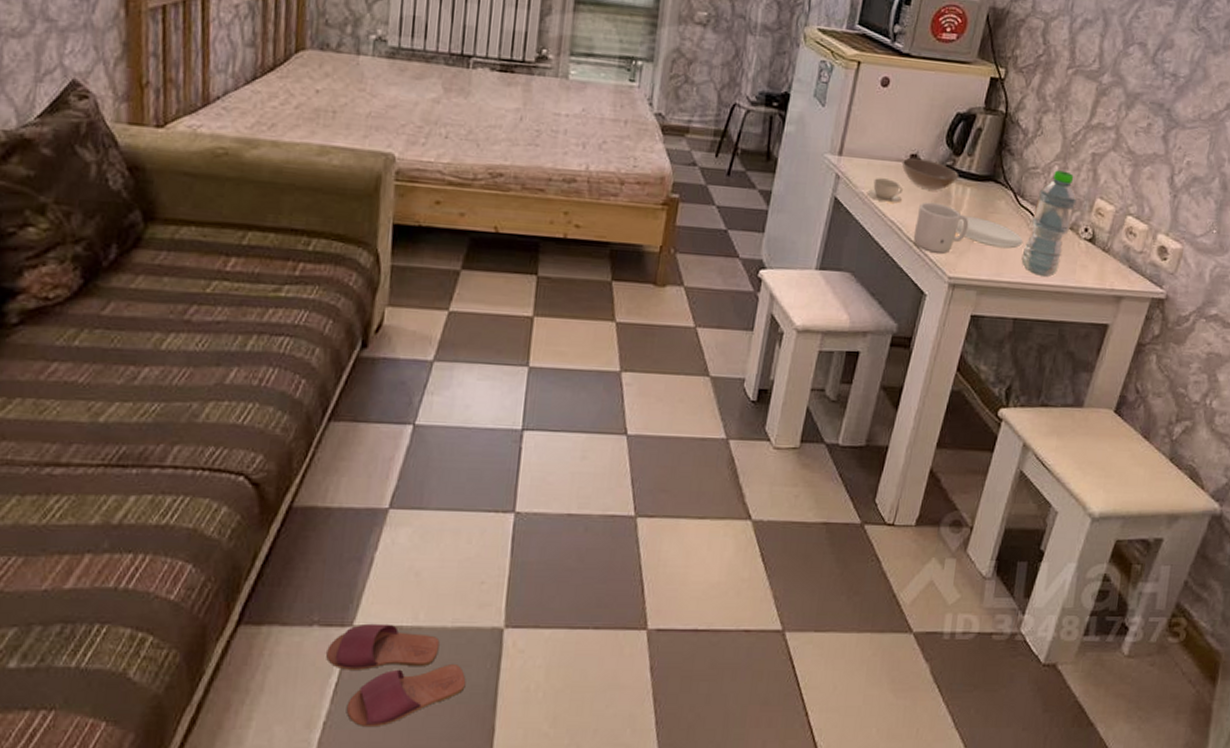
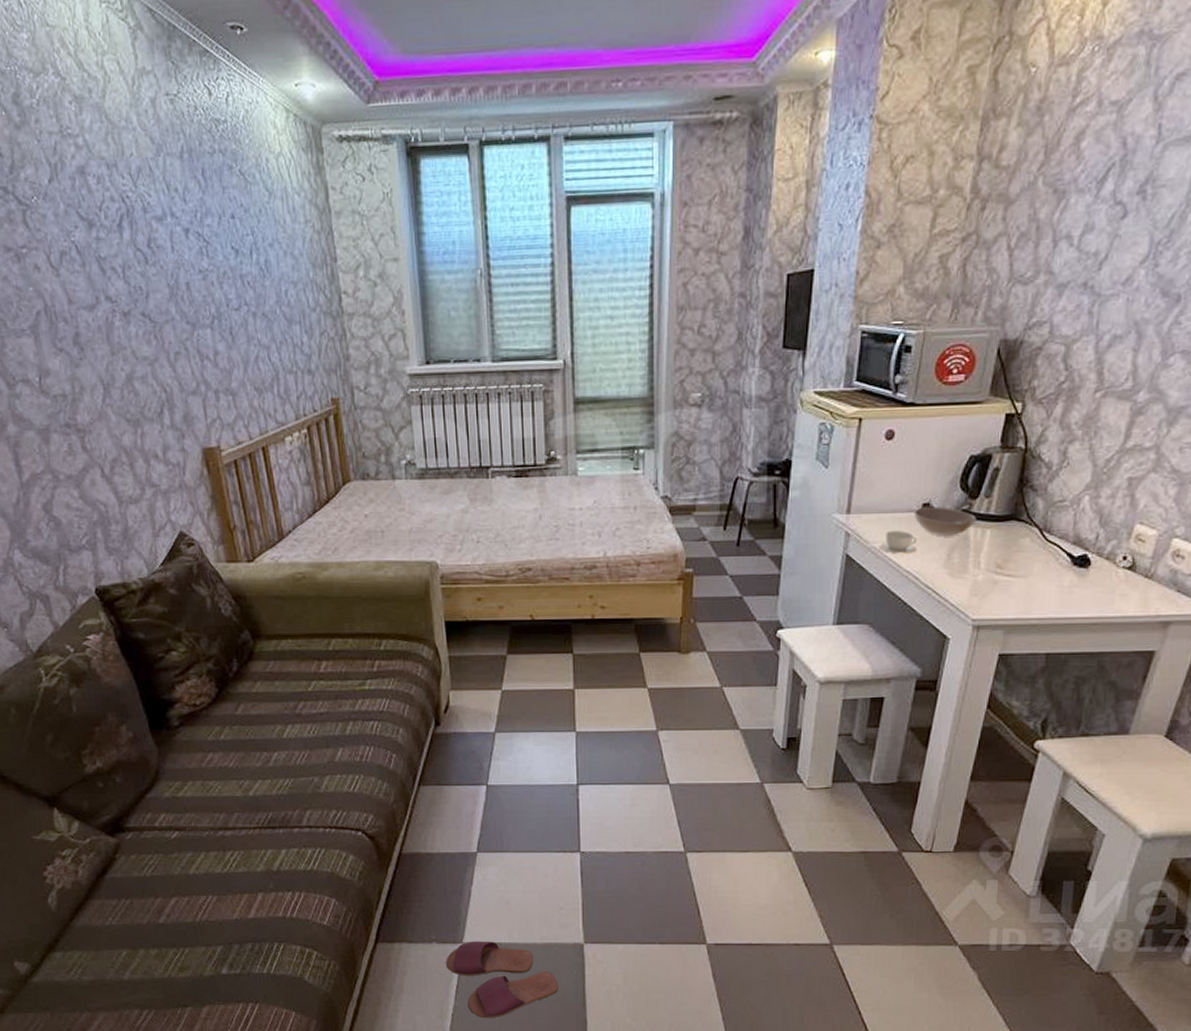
mug: present [913,202,969,254] -> none [931,548,991,597]
plate: present [955,216,1024,249] -> none [977,557,1053,586]
water bottle: present [1021,170,1077,277] -> none [1051,500,1112,609]

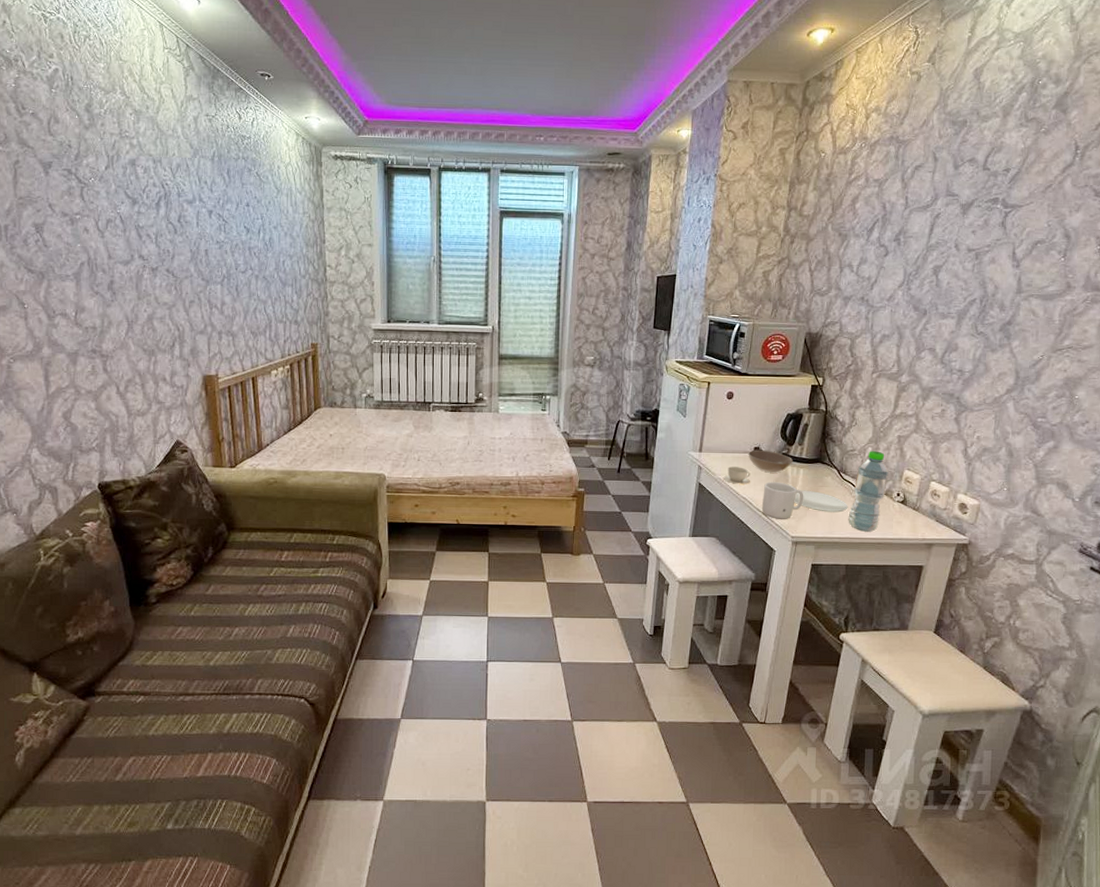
slippers: present [446,941,559,1019] -> none [367,798,463,871]
mug: none [931,548,991,597] -> present [761,482,804,519]
plate: none [977,557,1053,586] -> present [794,490,848,513]
water bottle: none [1051,500,1112,609] -> present [848,451,889,532]

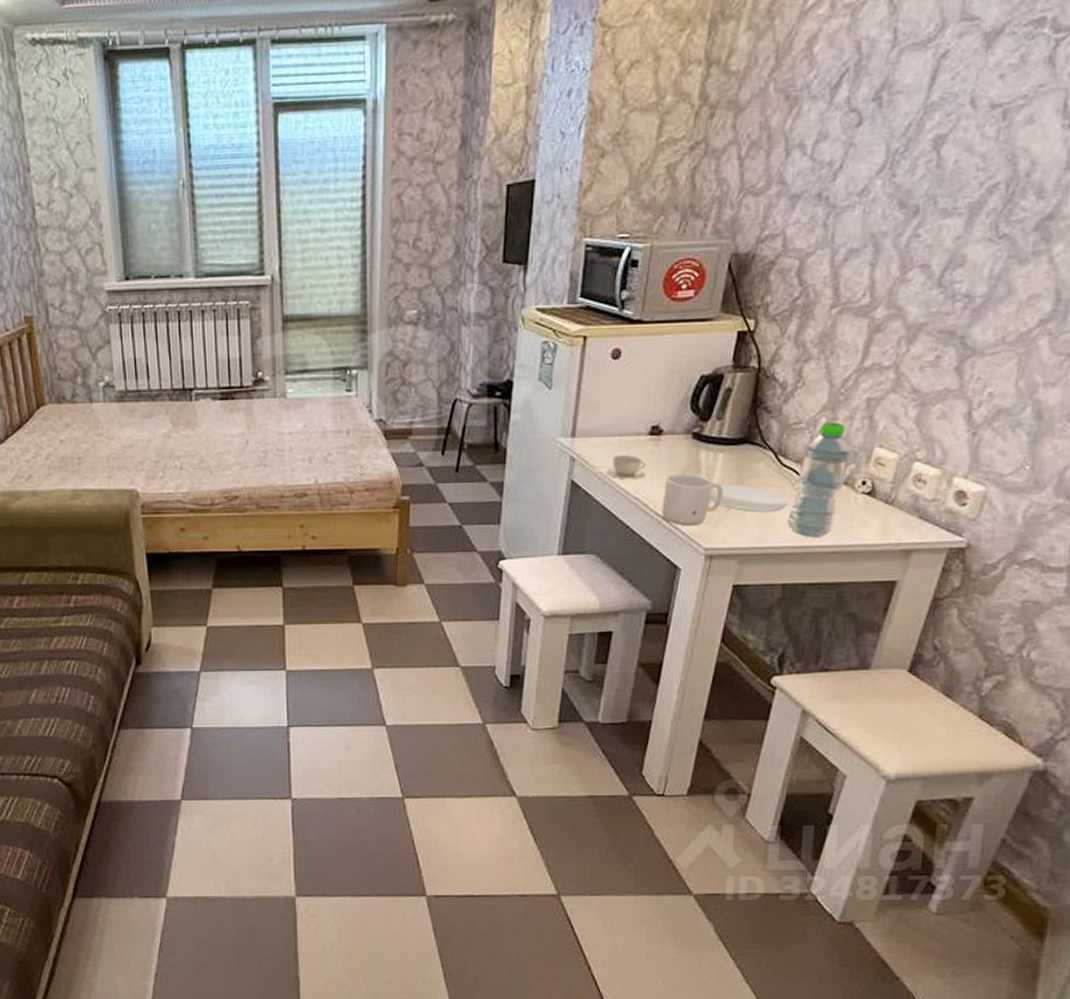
soup bowl: present [748,450,793,473] -> none [642,430,709,462]

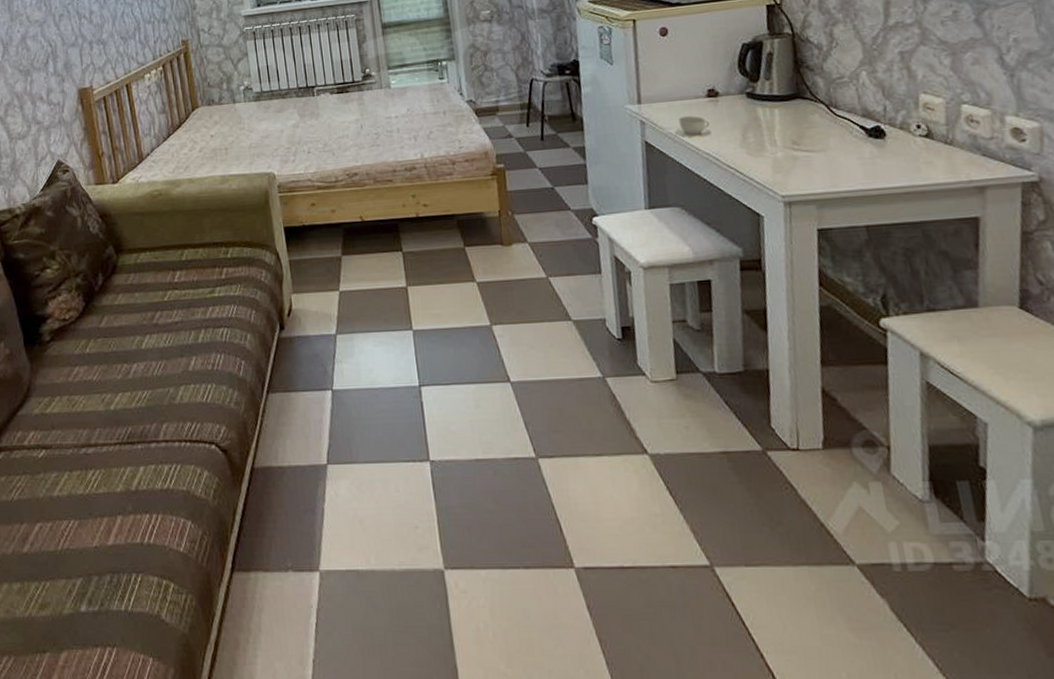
mug: present [661,473,724,525] -> none [730,128,789,176]
plate: present [709,483,789,513] -> none [774,134,852,161]
water bottle: present [787,422,851,537] -> none [852,74,901,180]

